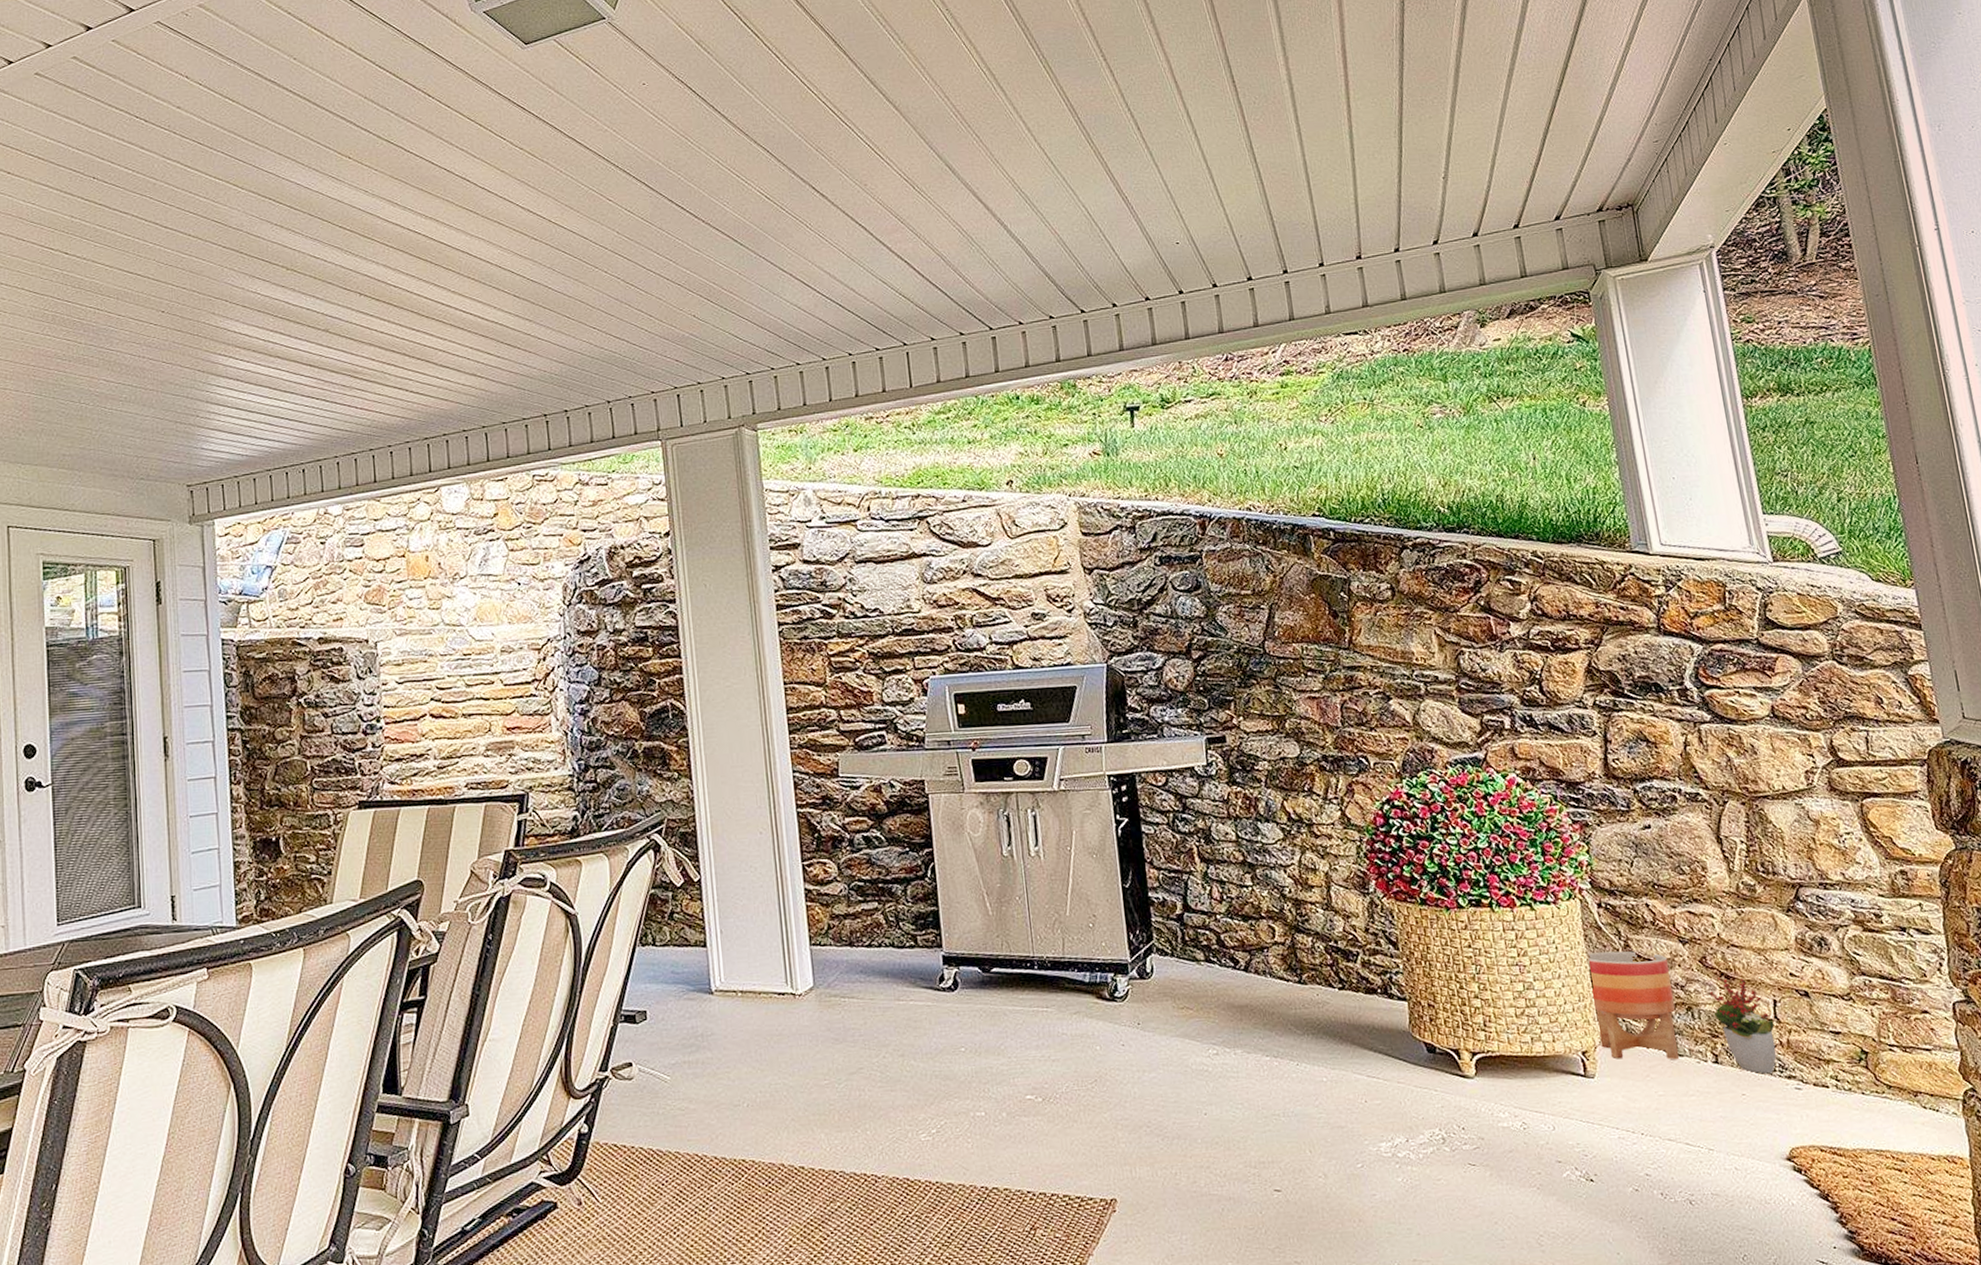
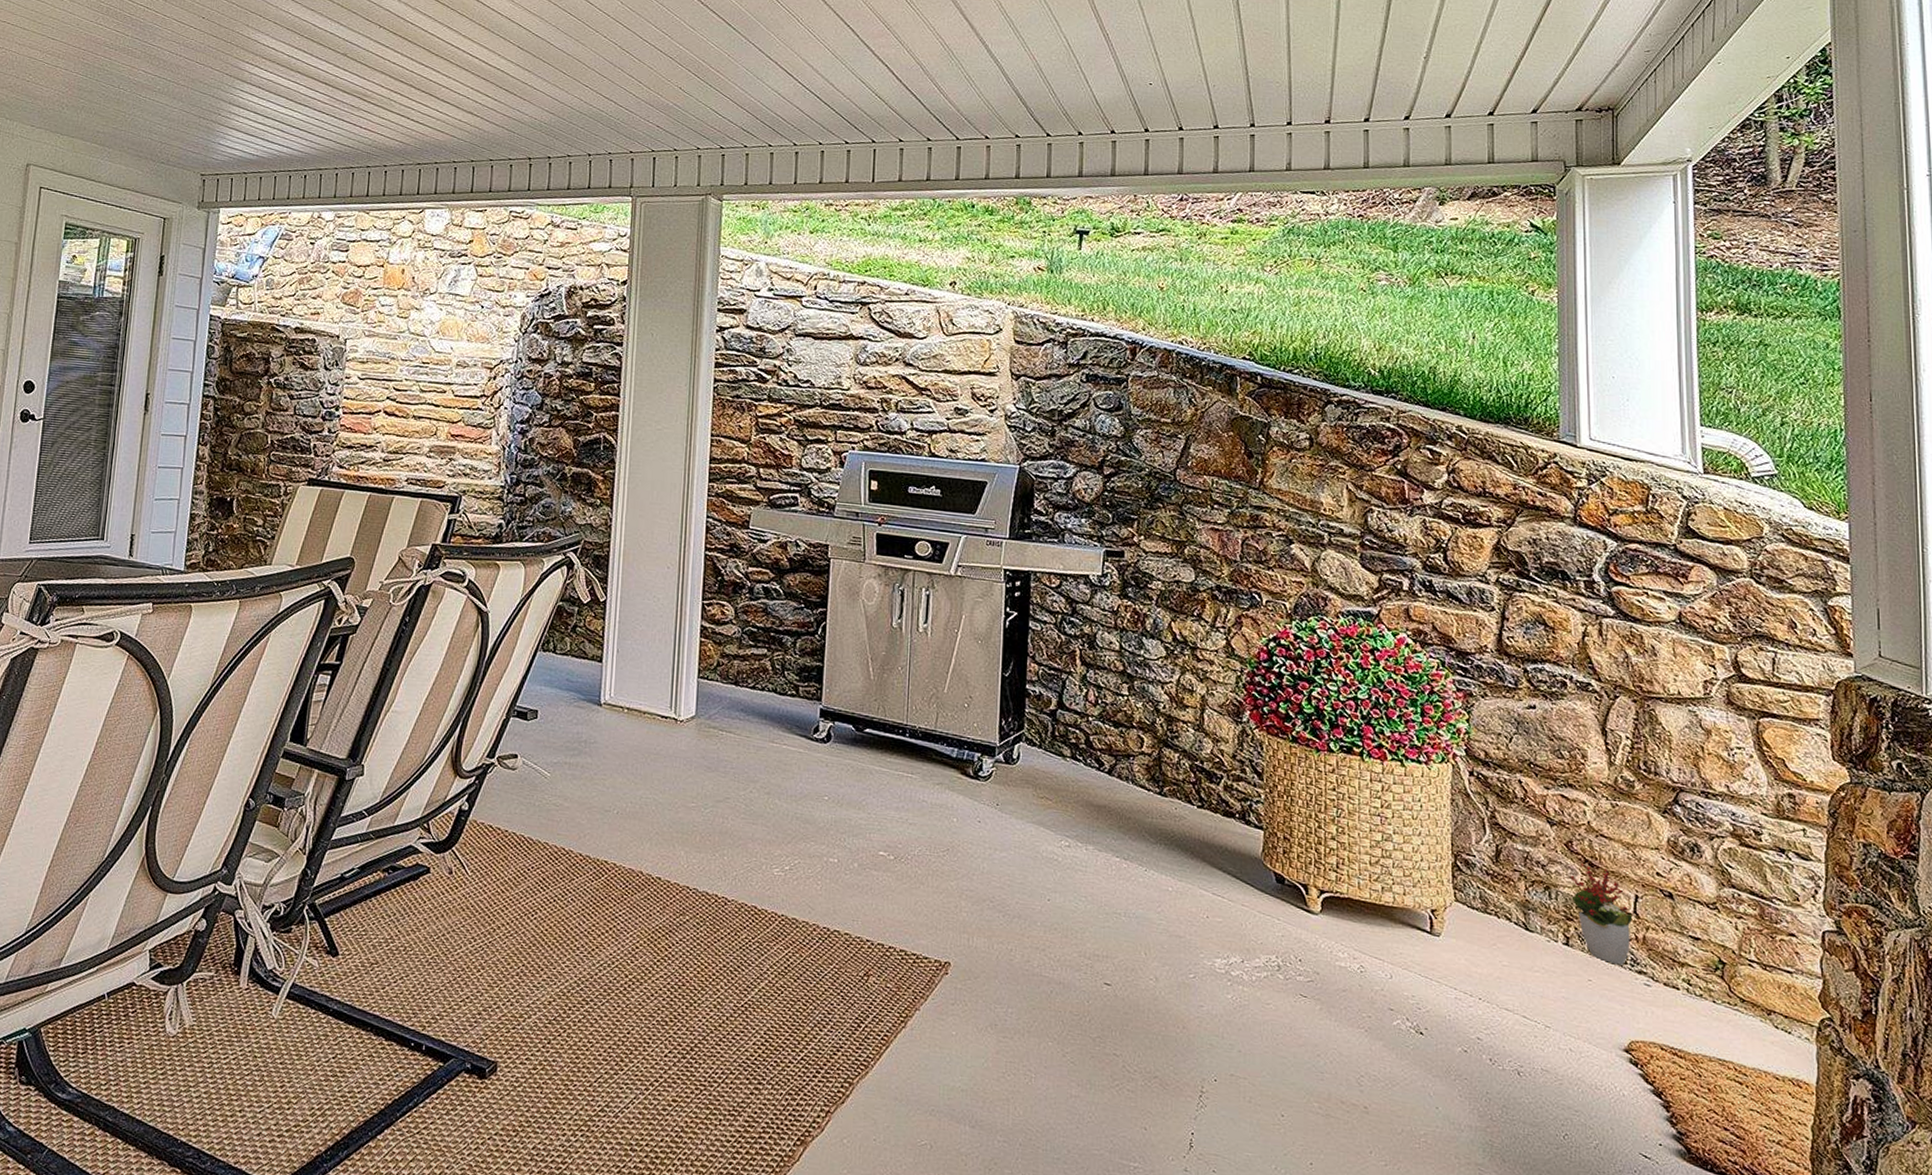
planter: present [1587,951,1680,1059] -> none [1449,817,1533,934]

